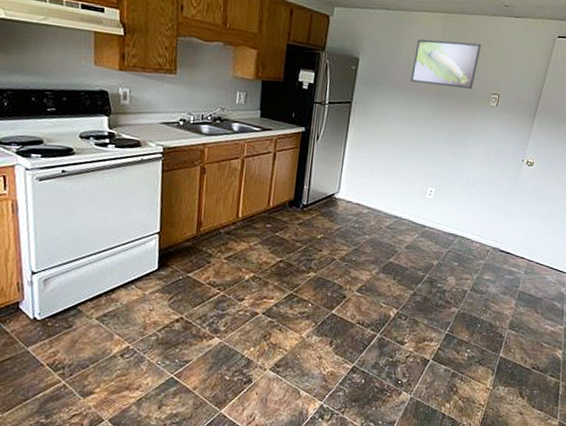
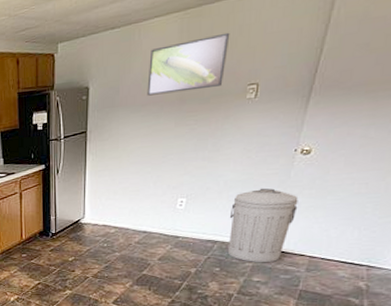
trash can: none [465,189,523,262] -> present [227,188,299,262]

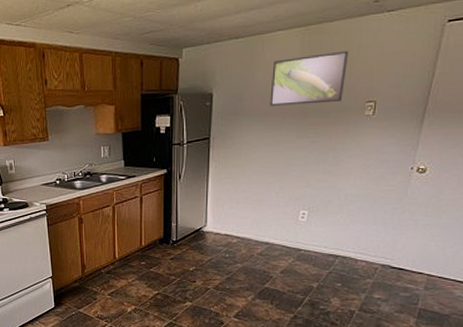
trash can: present [227,188,299,262] -> none [348,204,416,279]

